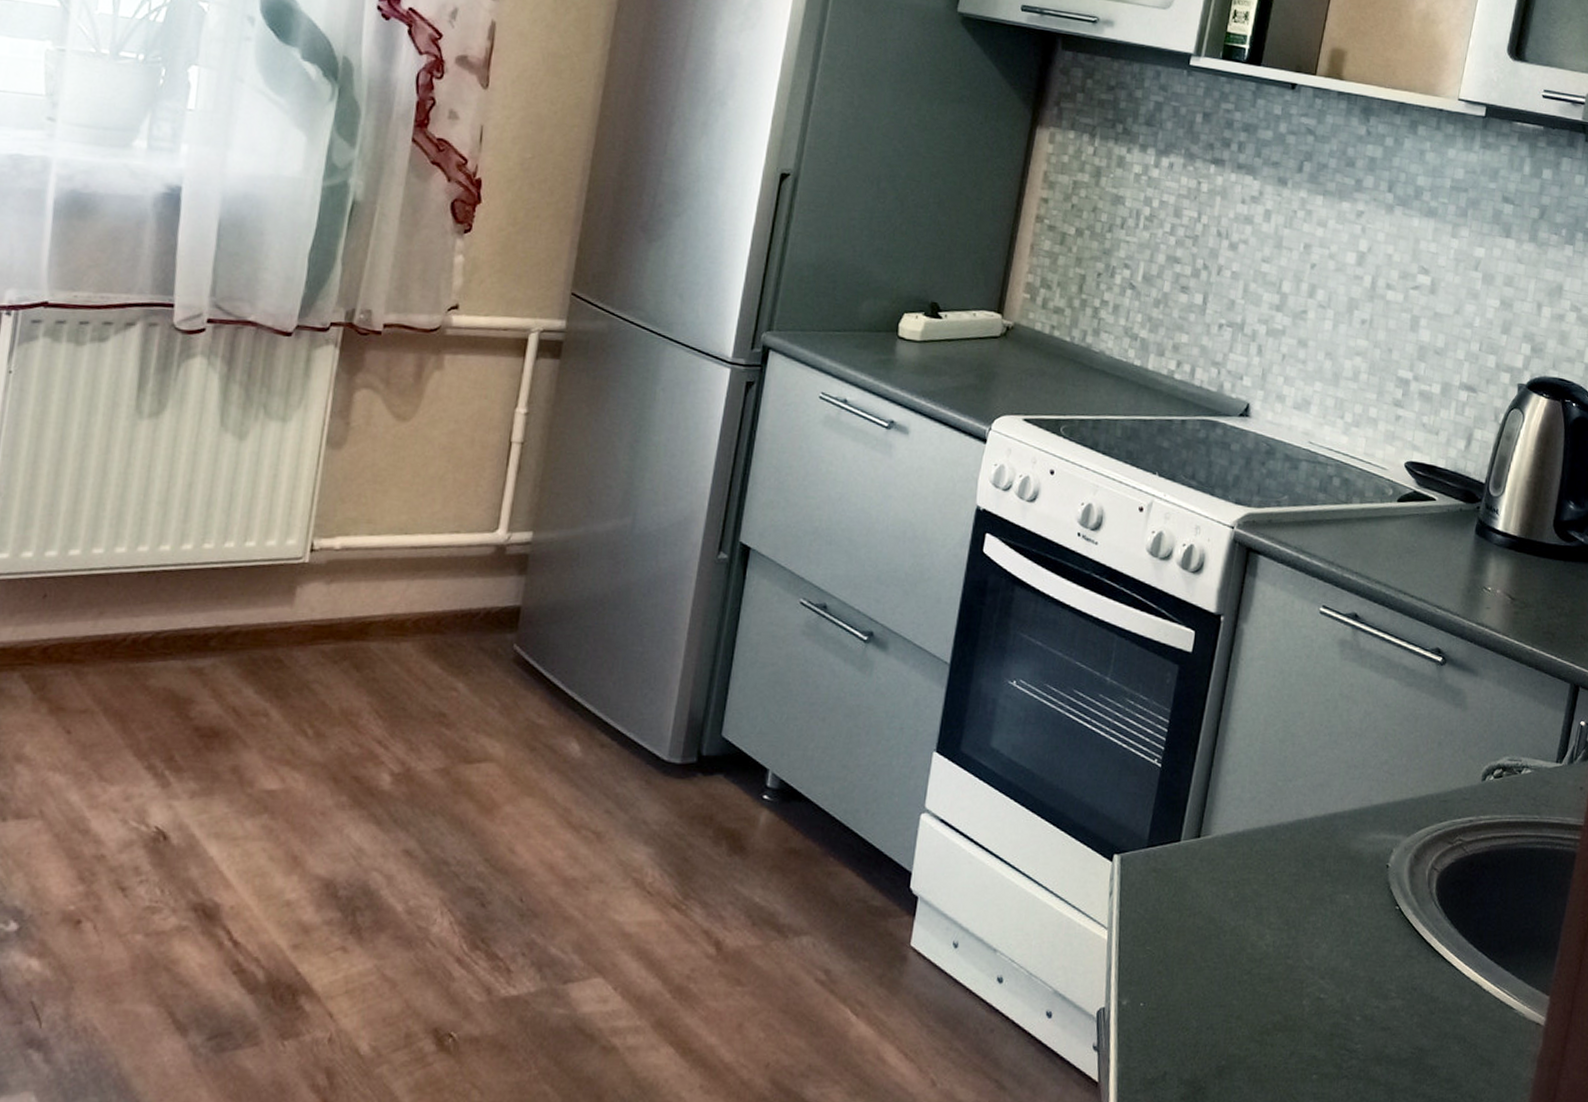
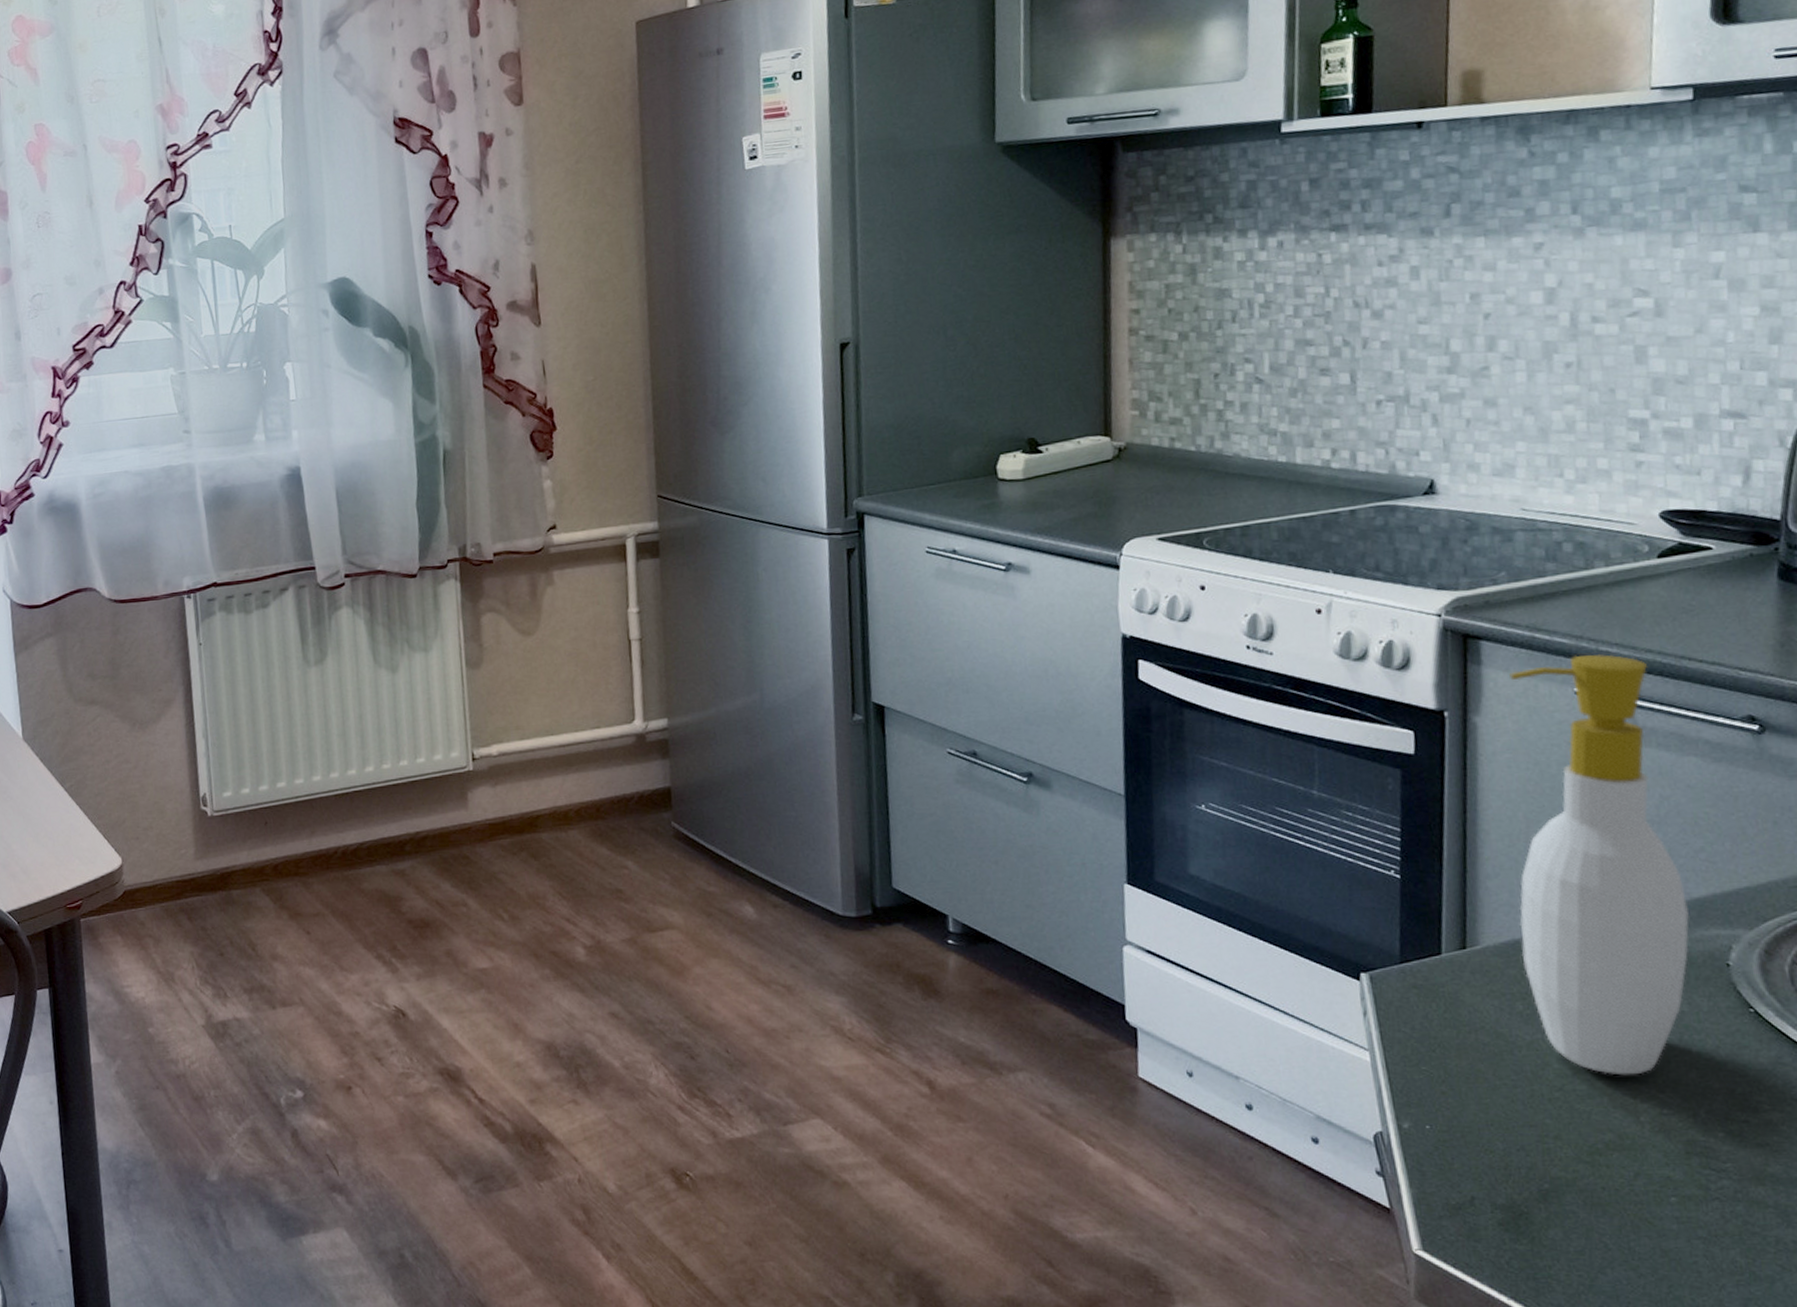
soap bottle: none [1241,578,1374,962] -> present [1509,654,1690,1076]

